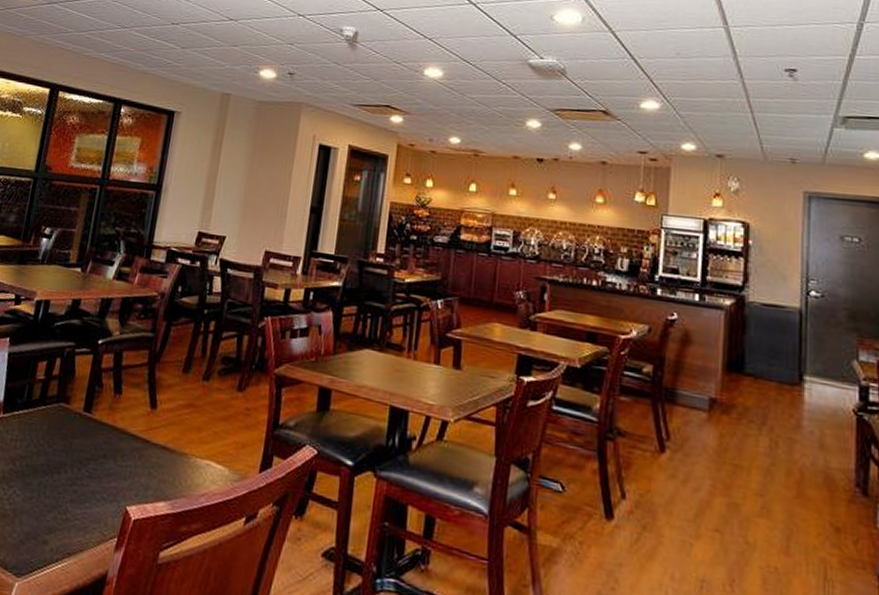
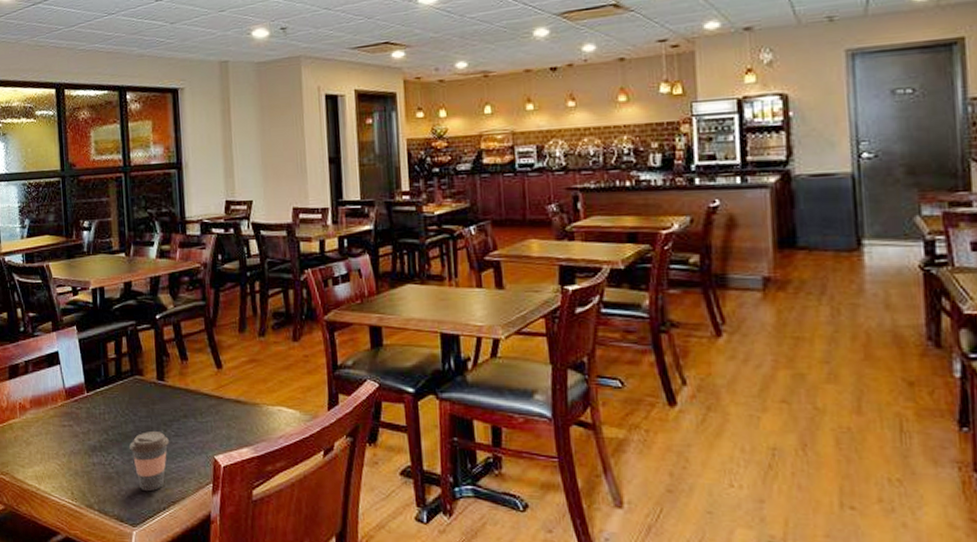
coffee cup: none [35,468,81,538] -> present [129,432,169,492]

